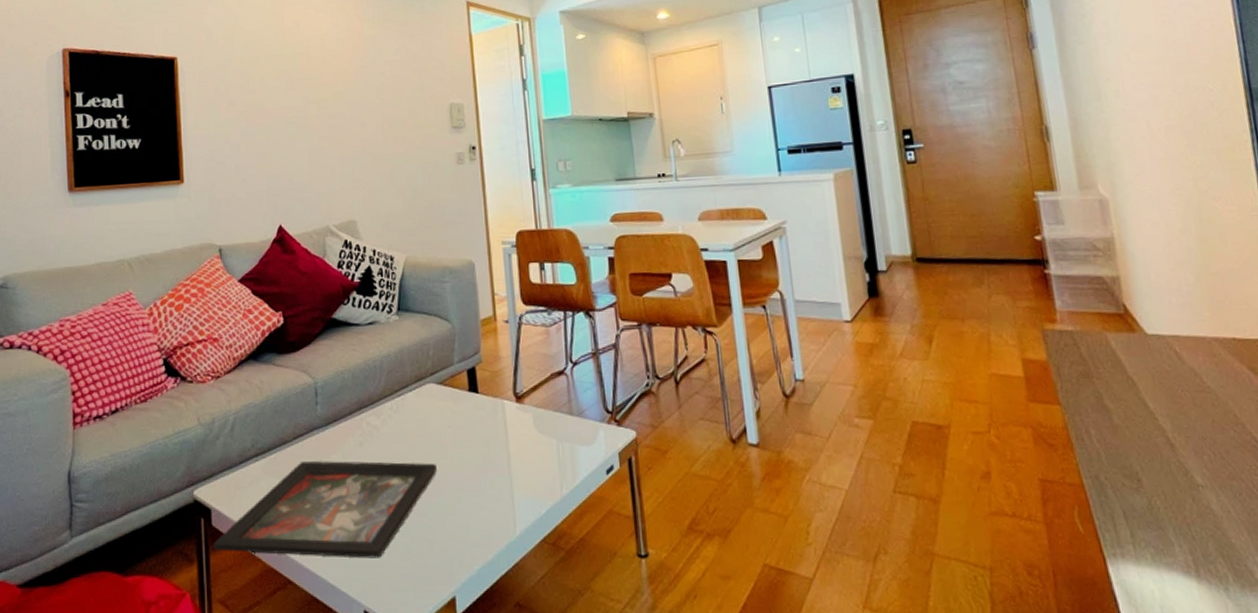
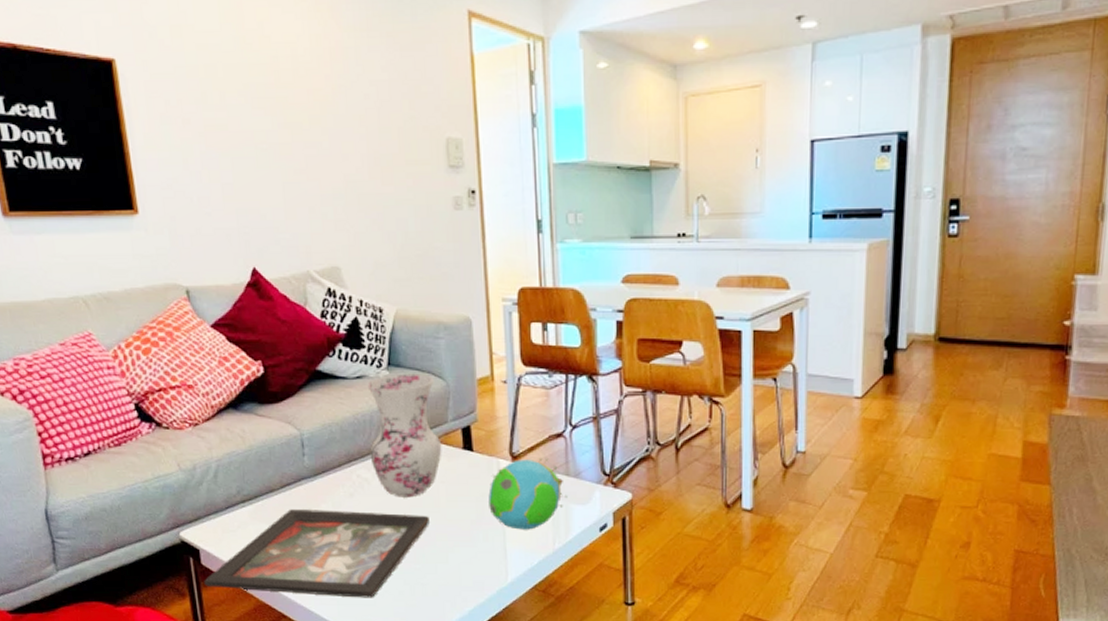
vase: none [378,317,449,445] -> present [367,373,442,498]
decorative ball: none [494,397,572,476] -> present [488,458,568,530]

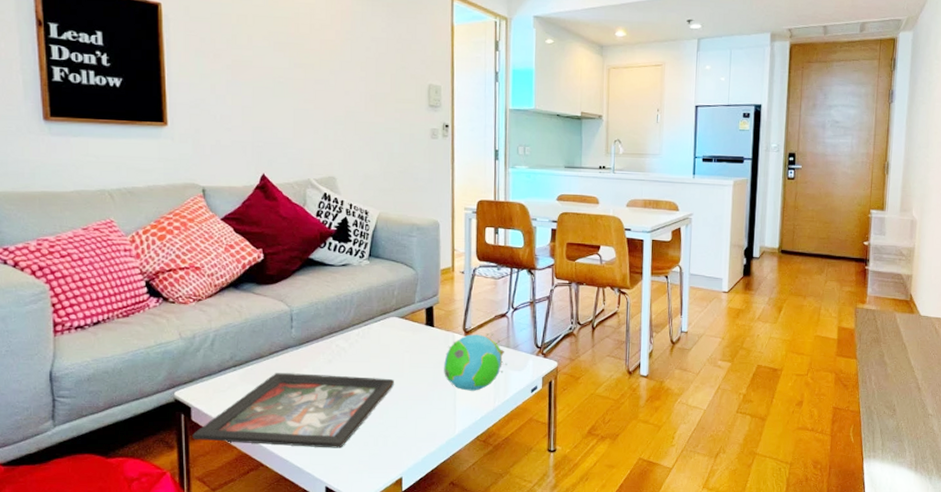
vase: present [367,373,442,498] -> none [348,263,409,364]

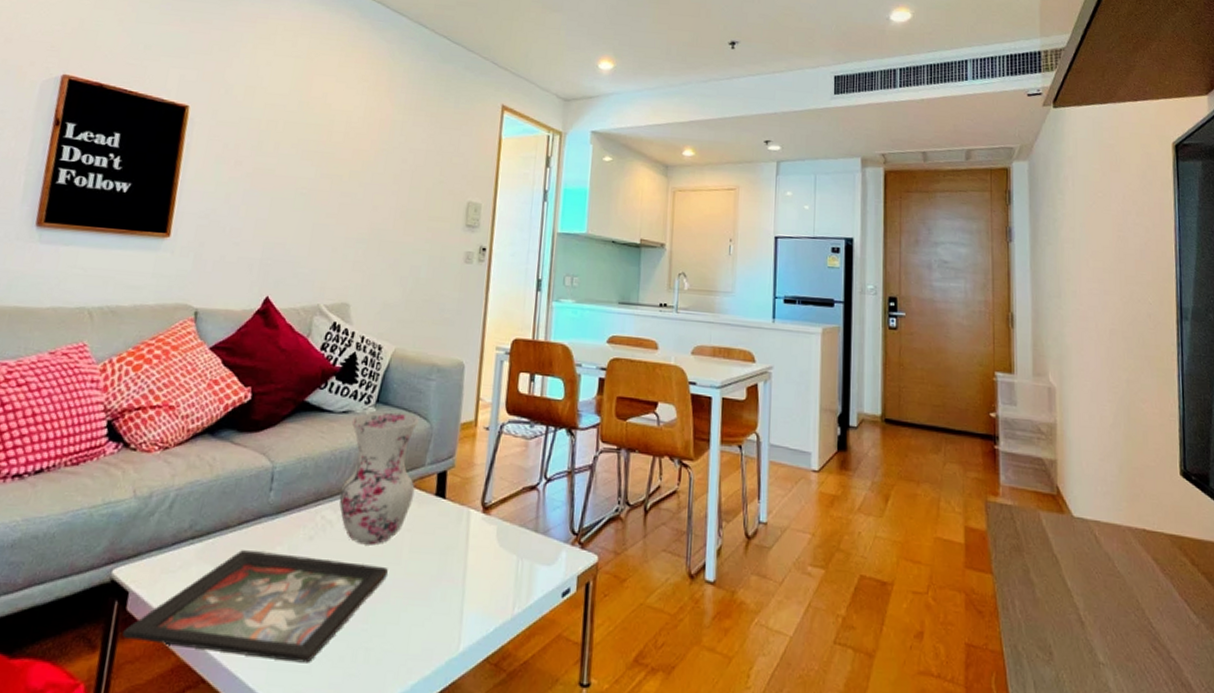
vase: none [348,263,409,364] -> present [339,412,419,546]
decorative ball: present [444,333,507,391] -> none [452,511,534,591]

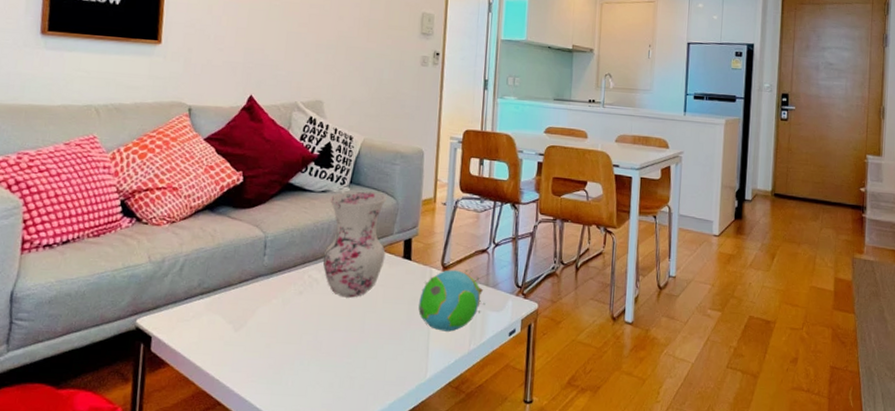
decorative tray: present [122,550,388,663] -> none [149,303,366,389]
decorative ball: none [452,511,534,591] -> present [418,269,485,332]

